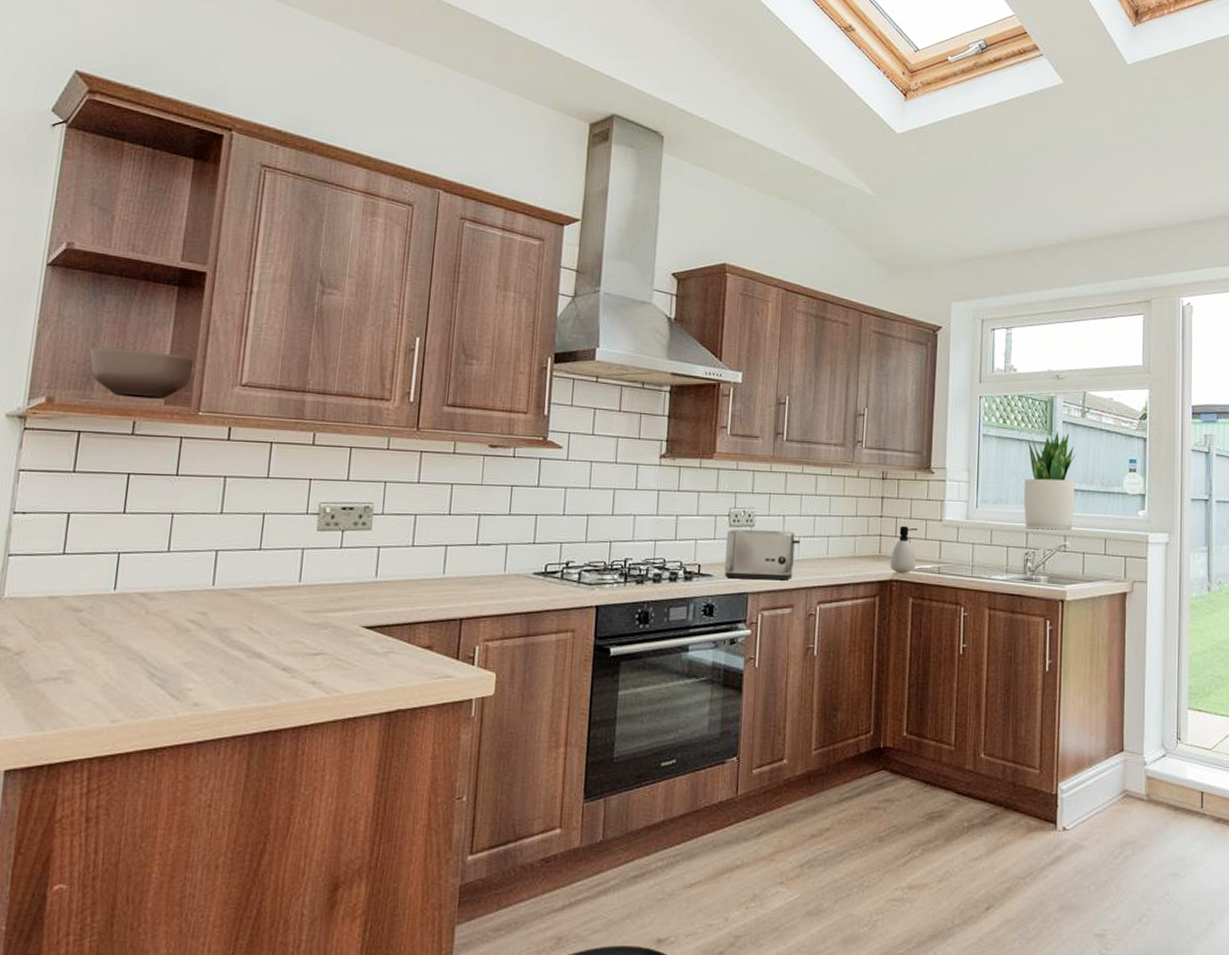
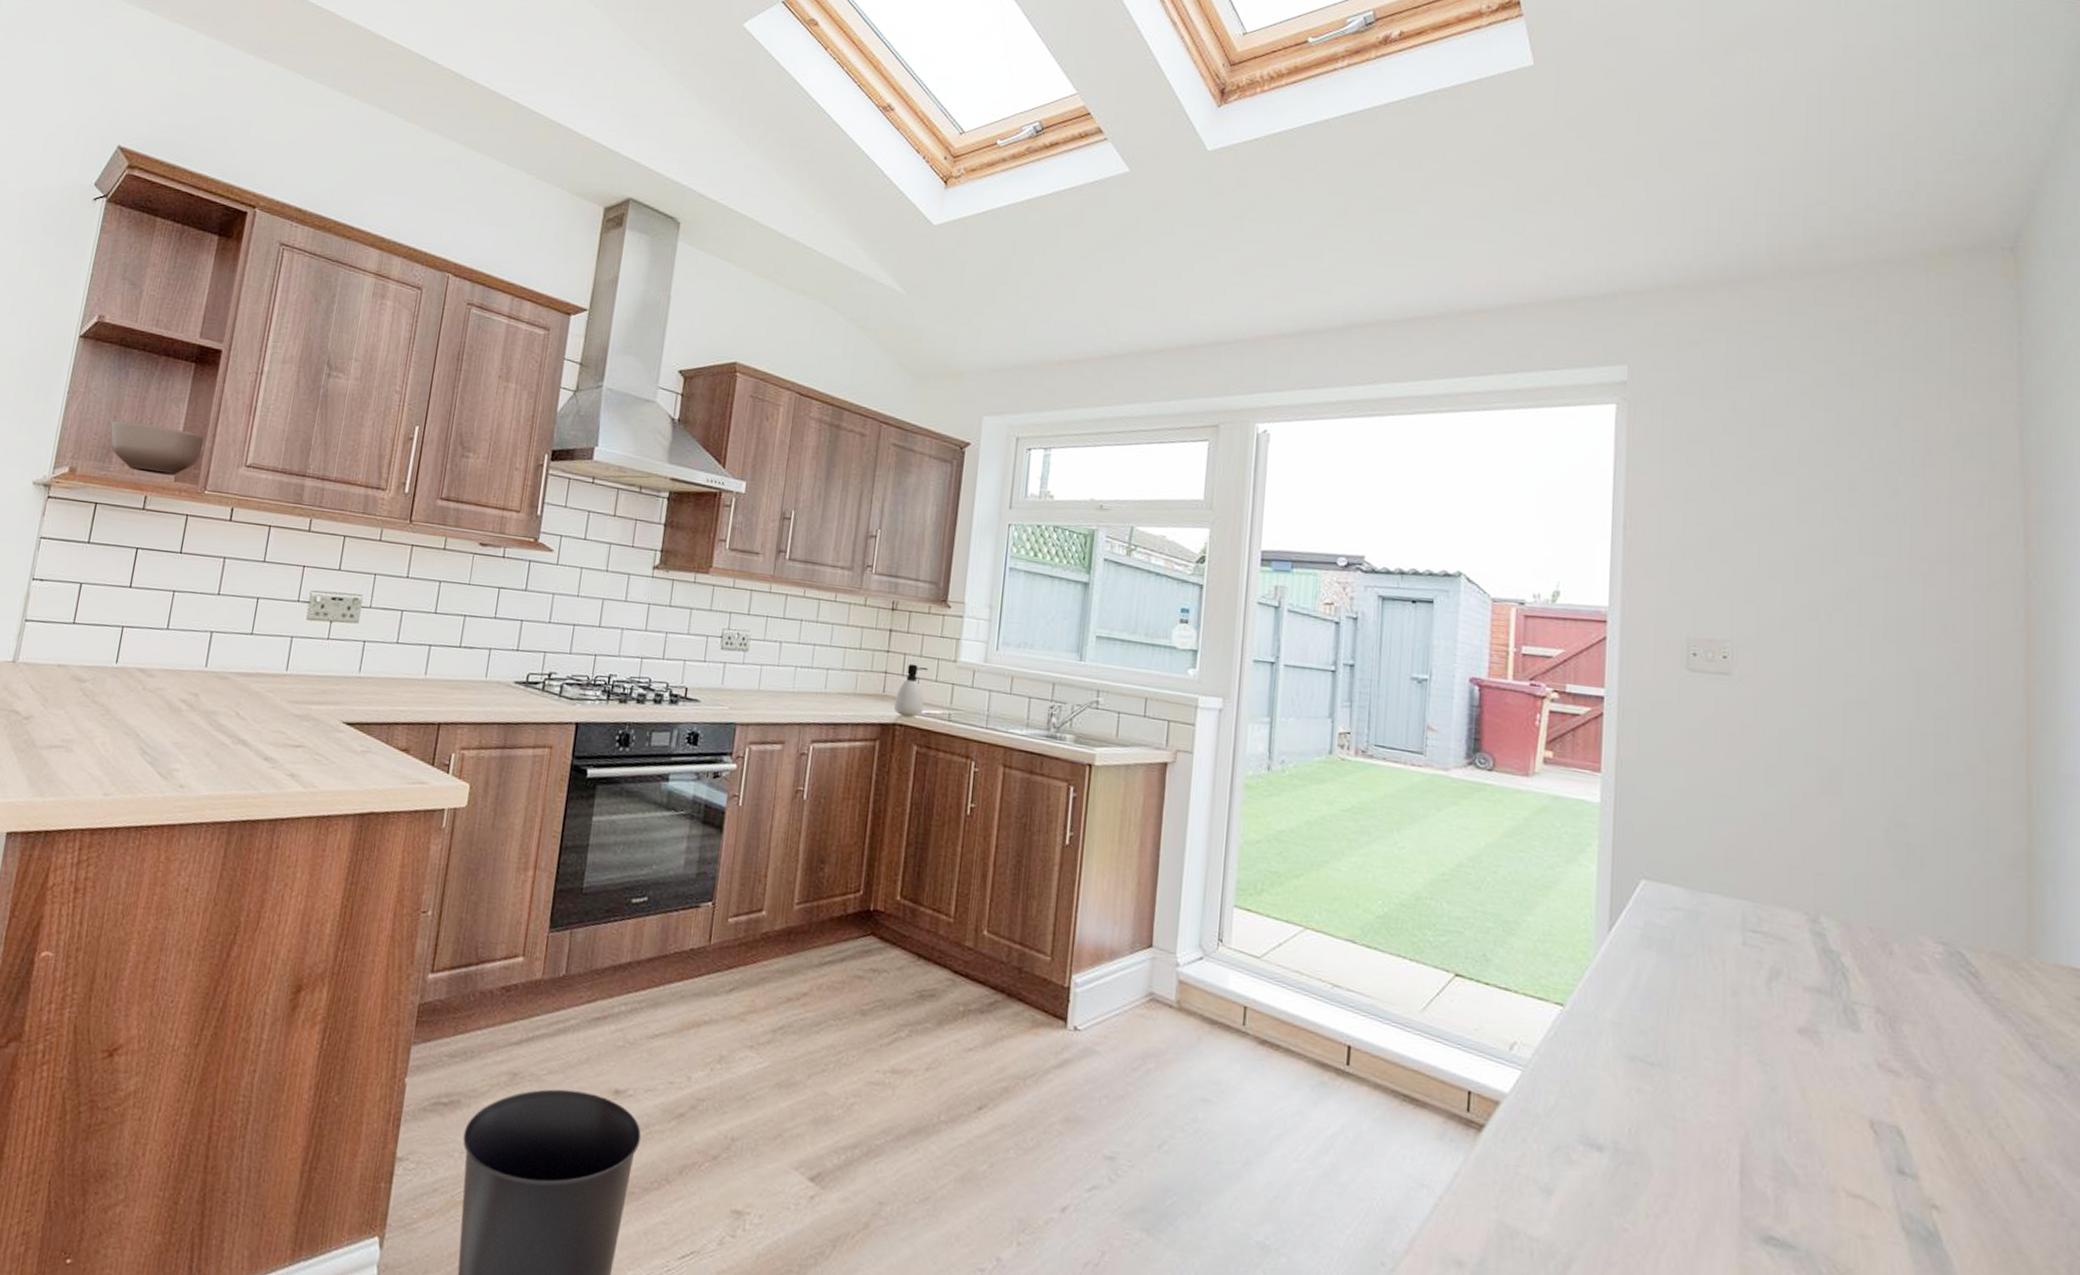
toaster: present [724,528,801,581] -> none [712,651,798,713]
planter: present [1024,431,1076,531] -> none [1051,569,1117,685]

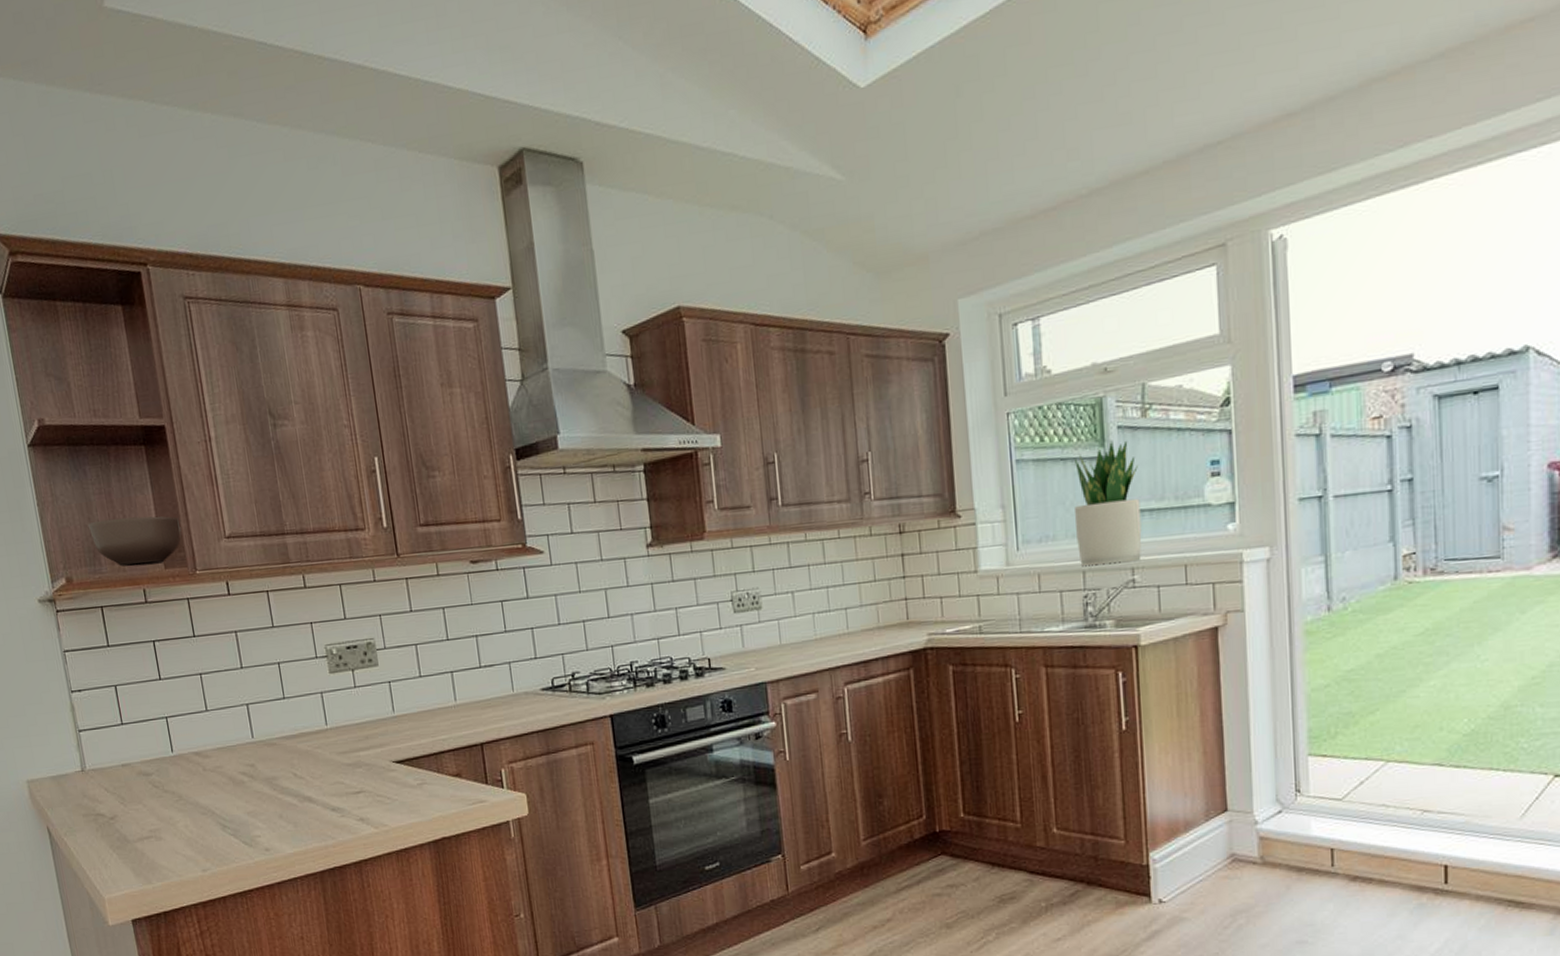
soap dispenser: present [894,663,928,718] -> none [921,584,953,640]
planter: none [1051,569,1117,685] -> present [1075,440,1142,567]

